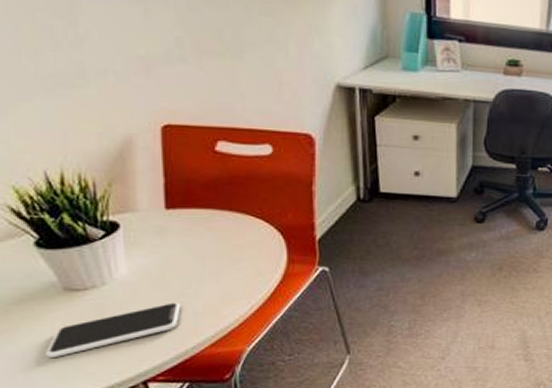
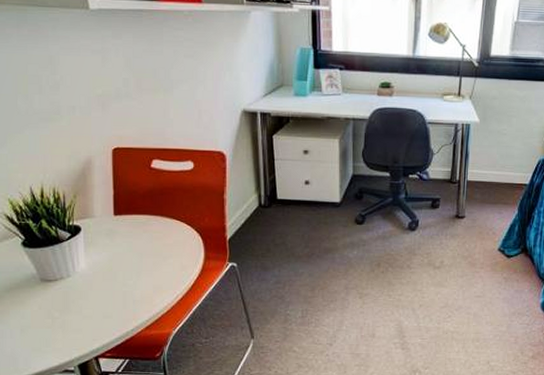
smartphone: present [46,302,181,357] -> none [27,292,124,335]

